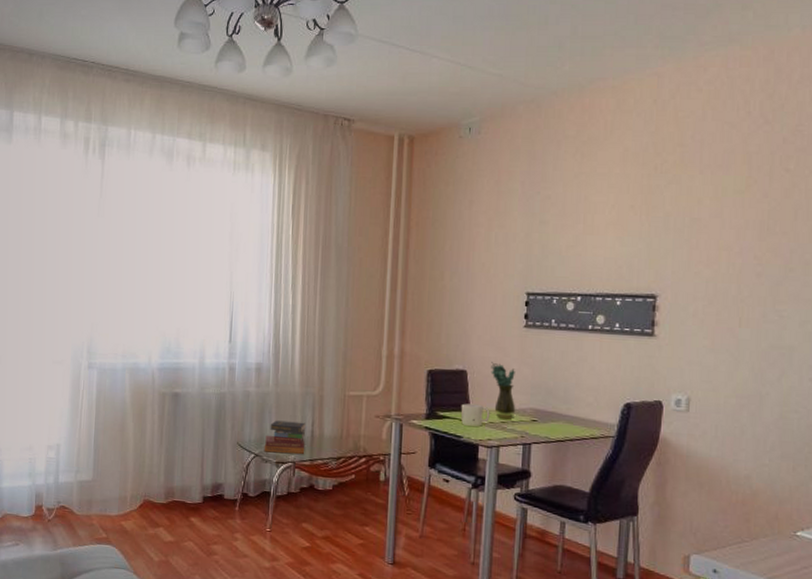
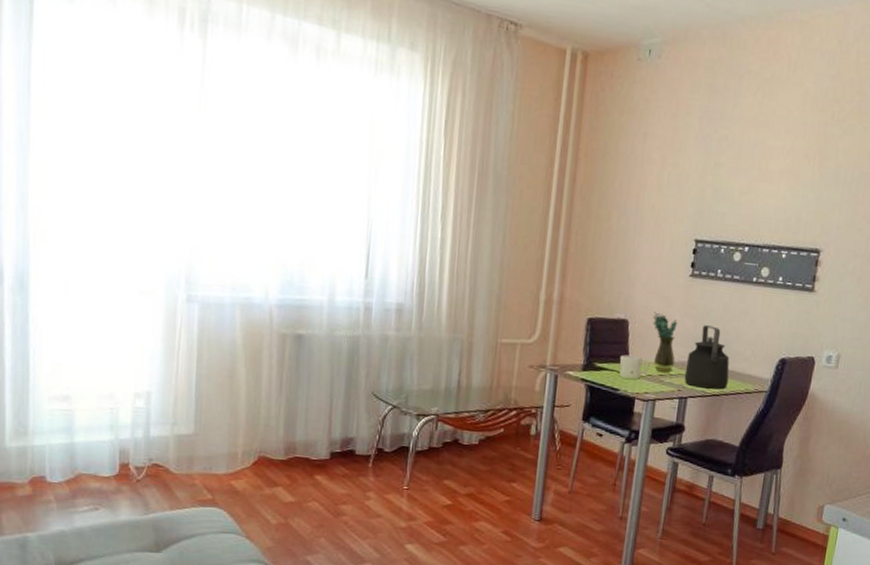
books: present [264,420,306,454] -> none [403,368,452,406]
kettle: none [526,373,572,435] -> present [684,325,730,389]

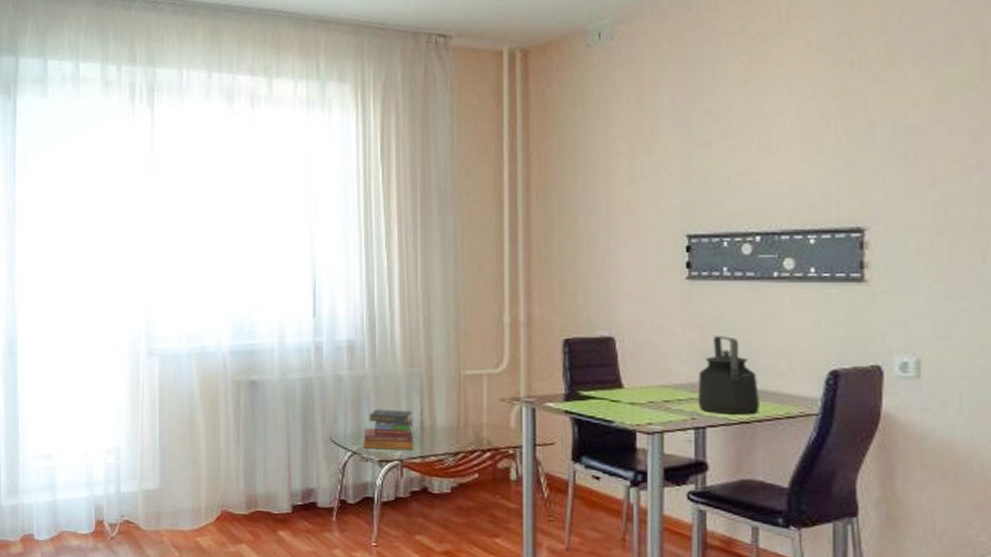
books: none [403,368,452,406] -> present [363,409,414,450]
mug: present [619,354,649,380] -> none [609,379,648,409]
vase: present [652,312,677,374] -> none [646,325,683,399]

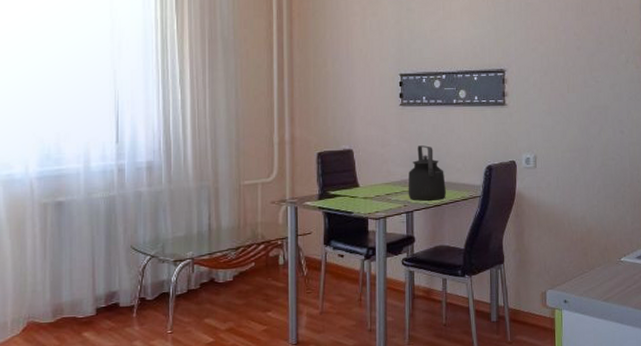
books: present [363,409,414,450] -> none [160,217,203,252]

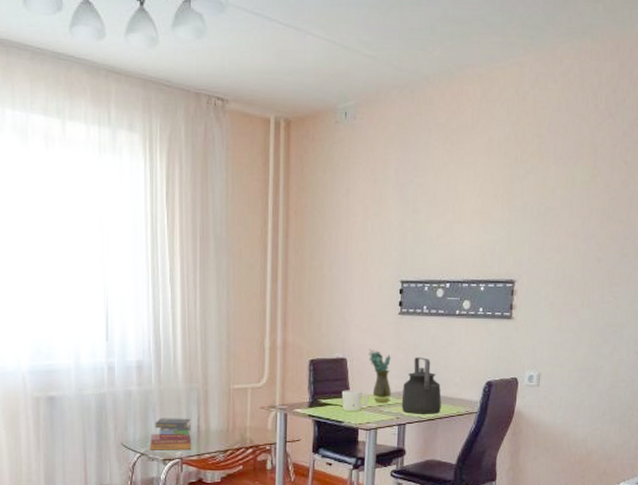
books: none [160,217,203,252] -> present [149,418,192,451]
mug: none [350,180,376,203] -> present [341,390,368,412]
vase: none [374,140,398,193] -> present [369,349,392,404]

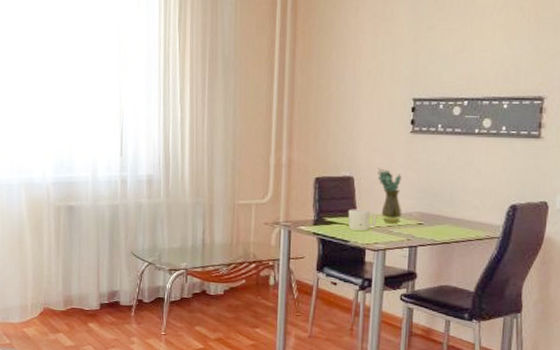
books: present [149,418,192,451] -> none [157,230,197,262]
kettle: present [401,357,442,414] -> none [412,177,458,237]

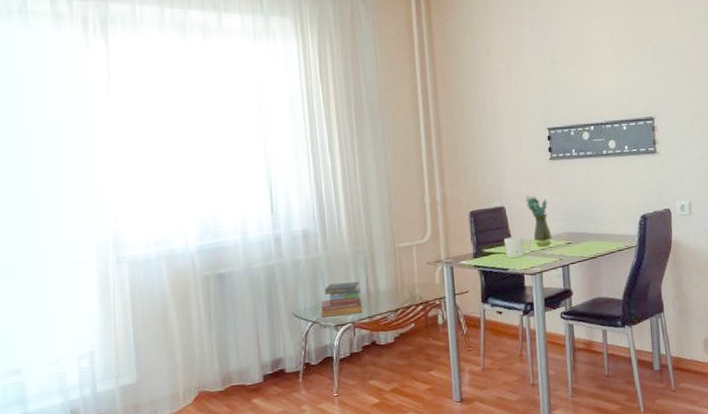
books: none [157,230,197,262] -> present [320,281,363,318]

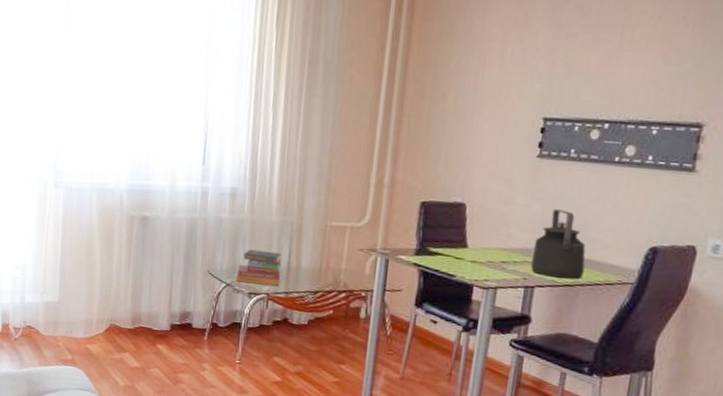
mug: present [503,236,531,259] -> none [455,239,489,267]
vase: present [525,195,552,248] -> none [493,195,522,261]
kettle: none [562,198,601,254] -> present [530,209,586,279]

